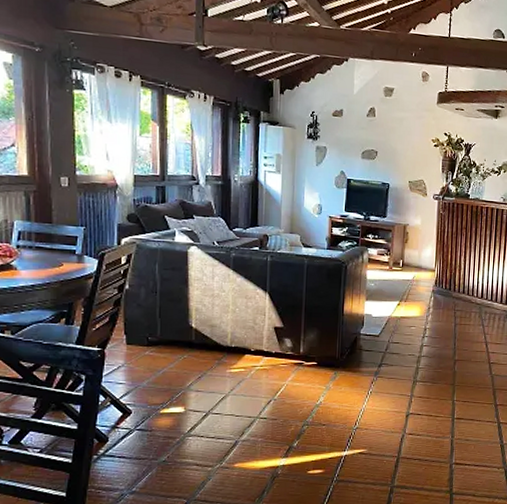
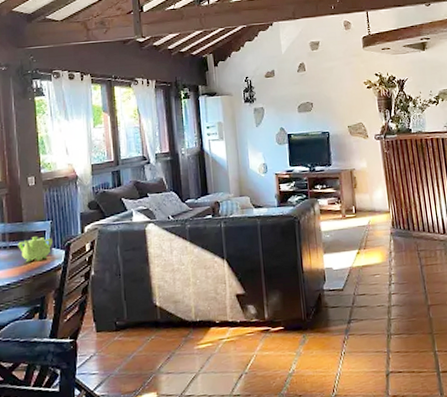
teapot: none [45,241,85,267] -> present [18,236,53,263]

